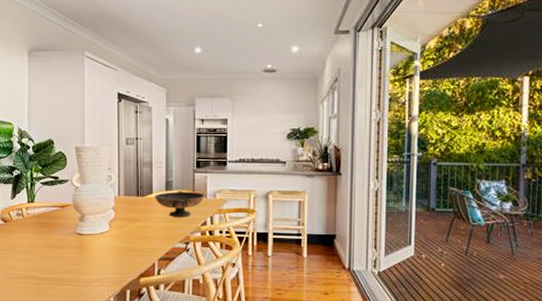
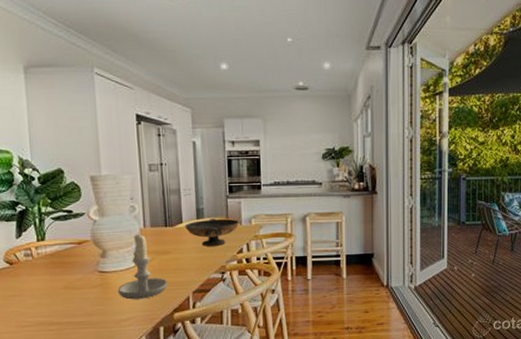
candle: none [92,200,137,262] -> present [117,232,168,300]

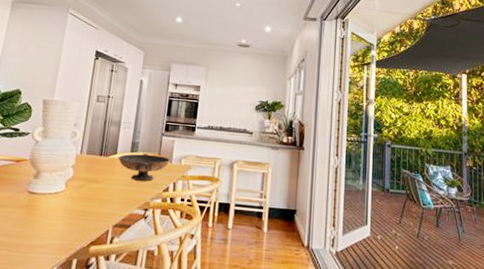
candle: present [117,232,168,300] -> none [41,158,91,227]

